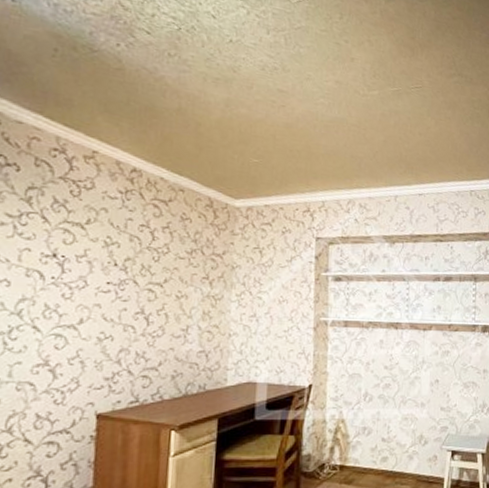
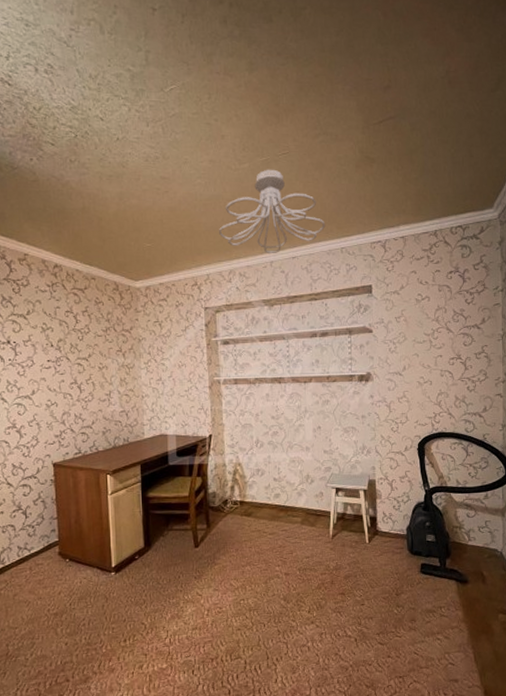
ceiling light fixture: none [340,100,456,188] -> present [219,169,326,254]

